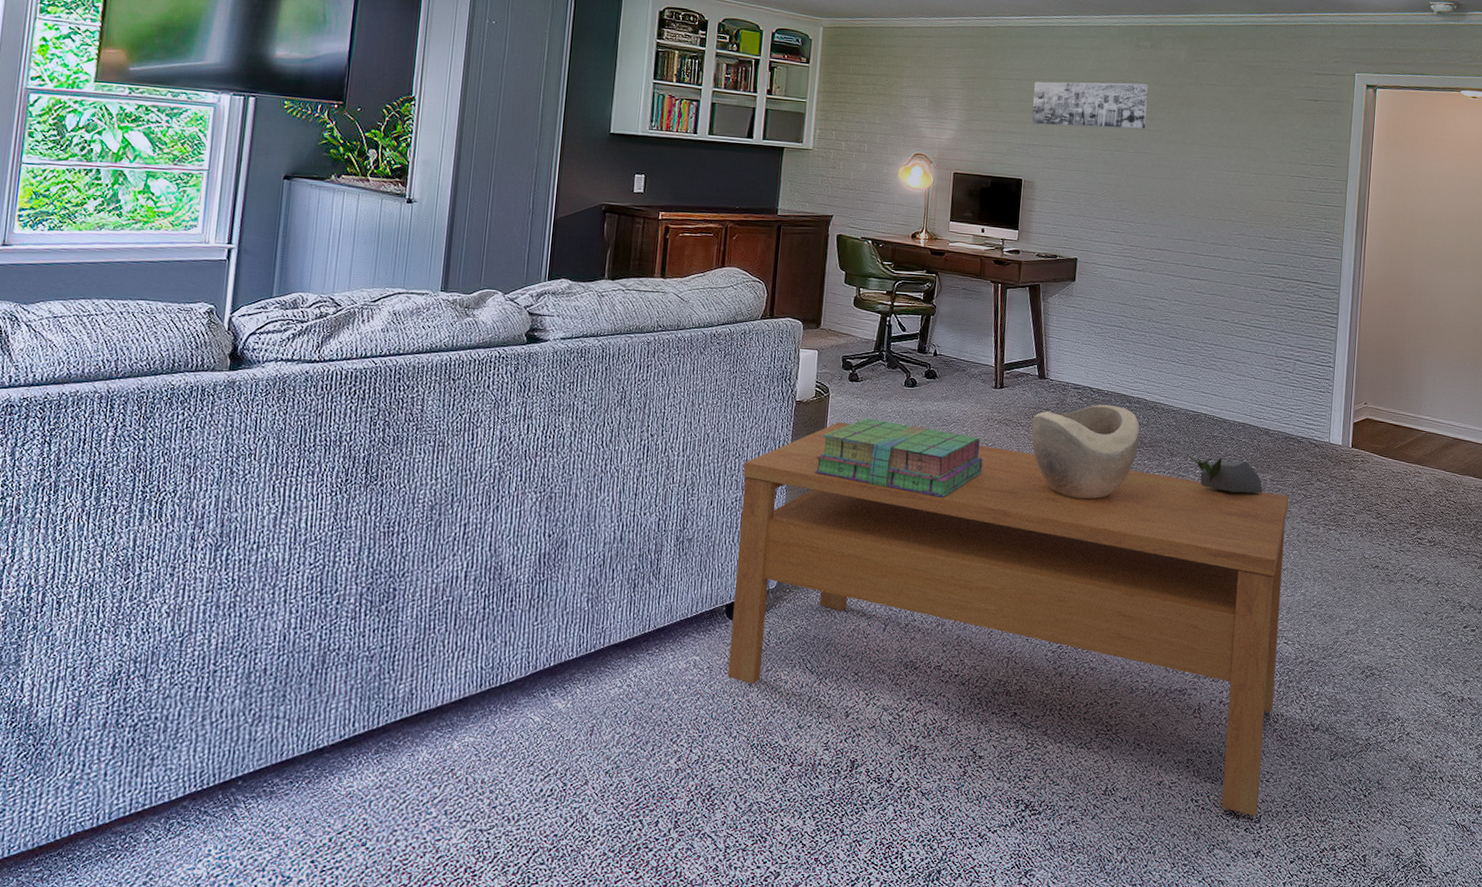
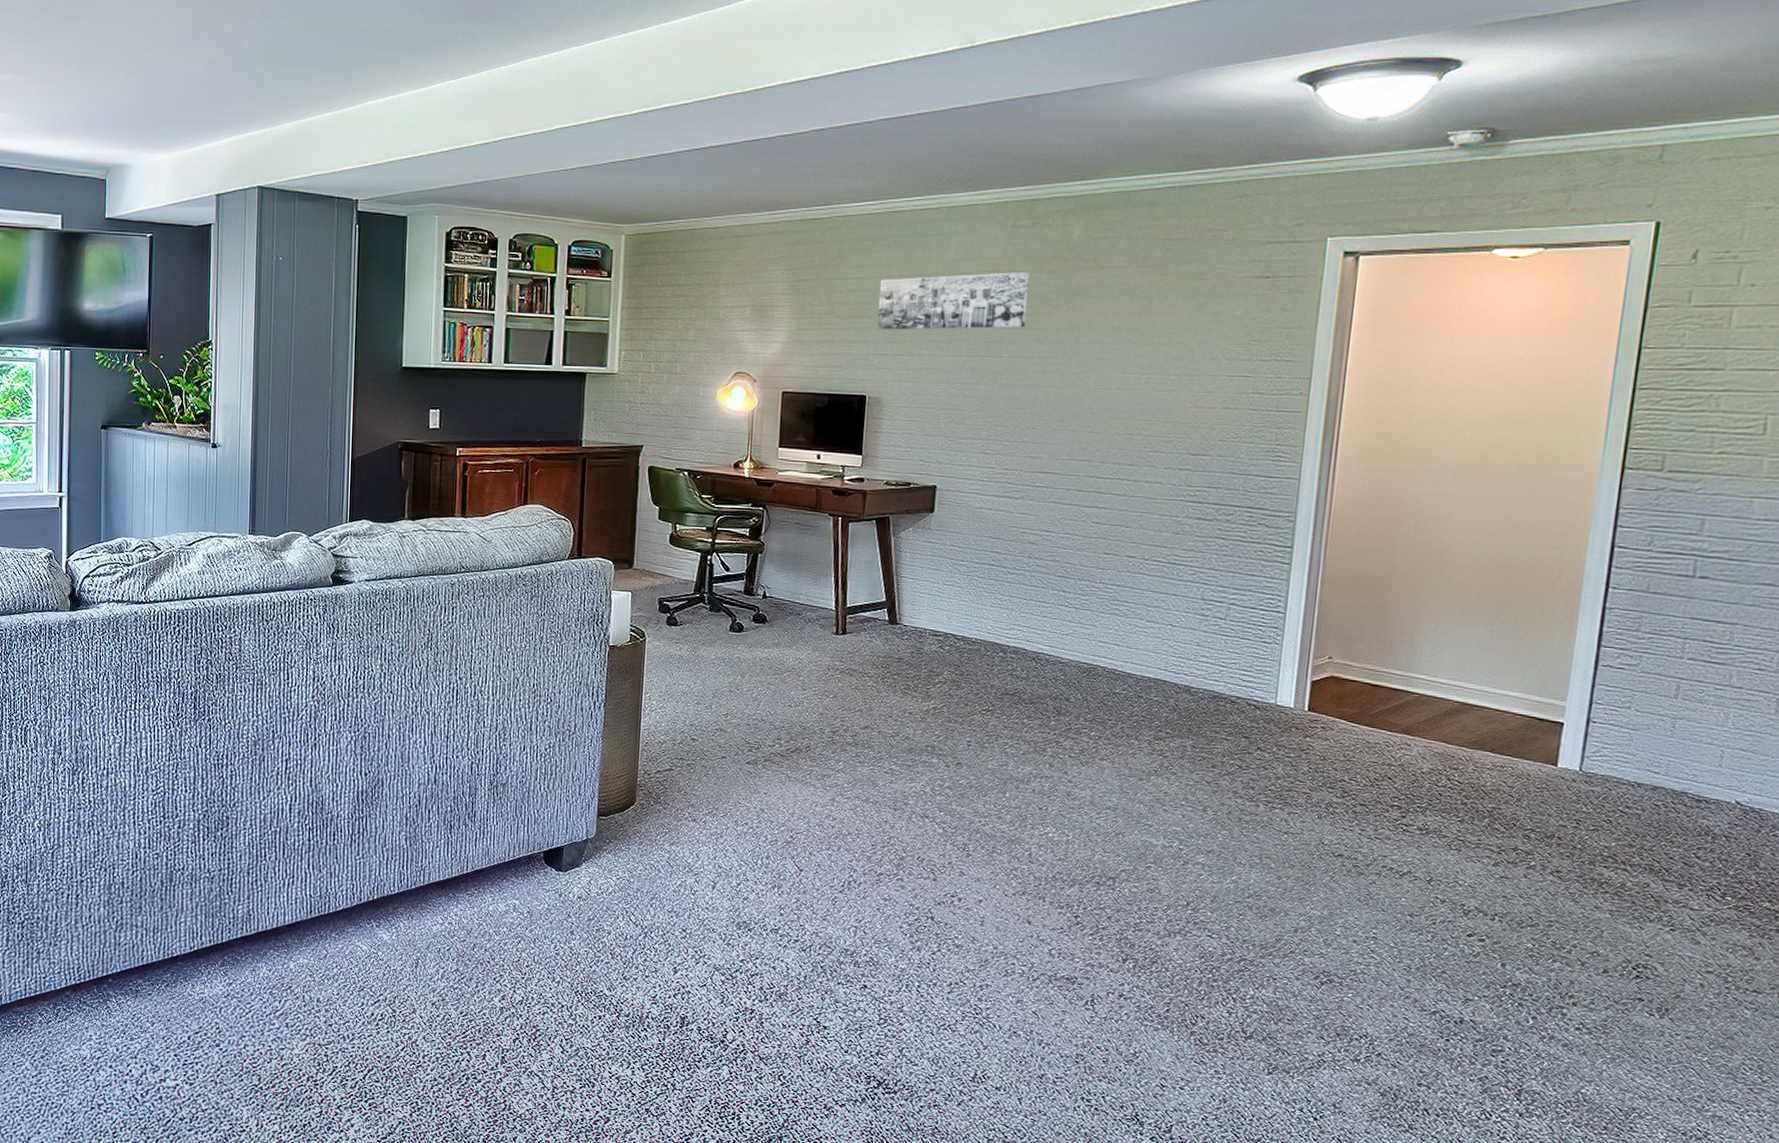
coffee table: present [727,421,1289,816] -> none [548,668,1217,1125]
stack of books: present [814,418,984,498] -> none [632,665,824,752]
decorative bowl: present [1031,404,1141,499] -> none [881,653,1018,761]
succulent plant: present [1184,452,1263,494] -> none [1075,711,1181,762]

